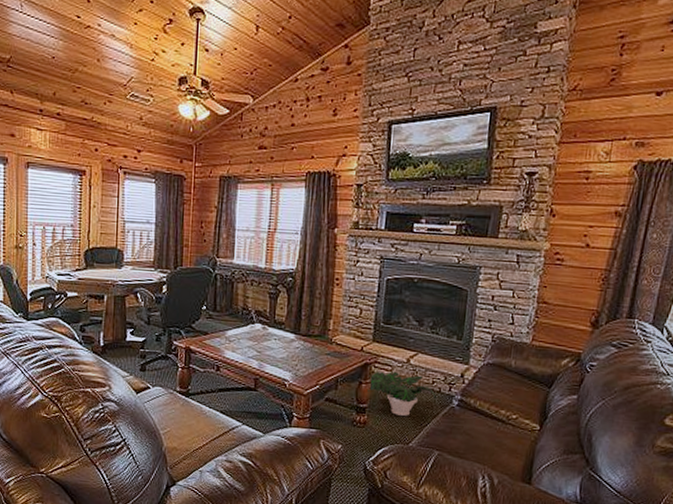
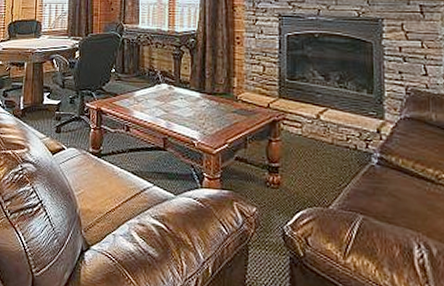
potted plant: present [368,371,437,416] -> none [278,128,354,176]

